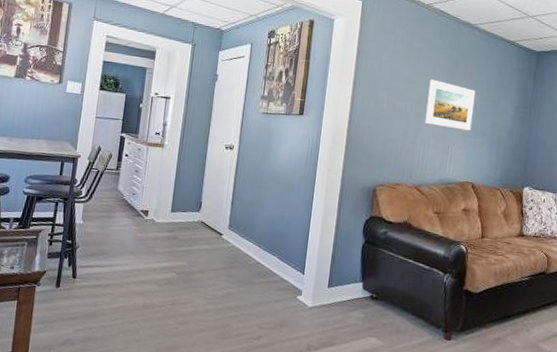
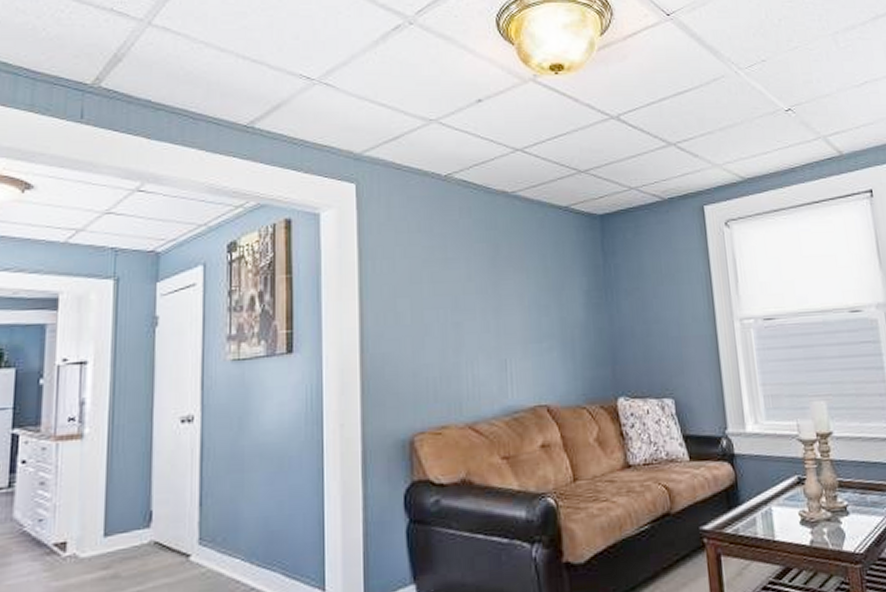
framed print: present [425,79,476,131] -> none [465,272,533,336]

